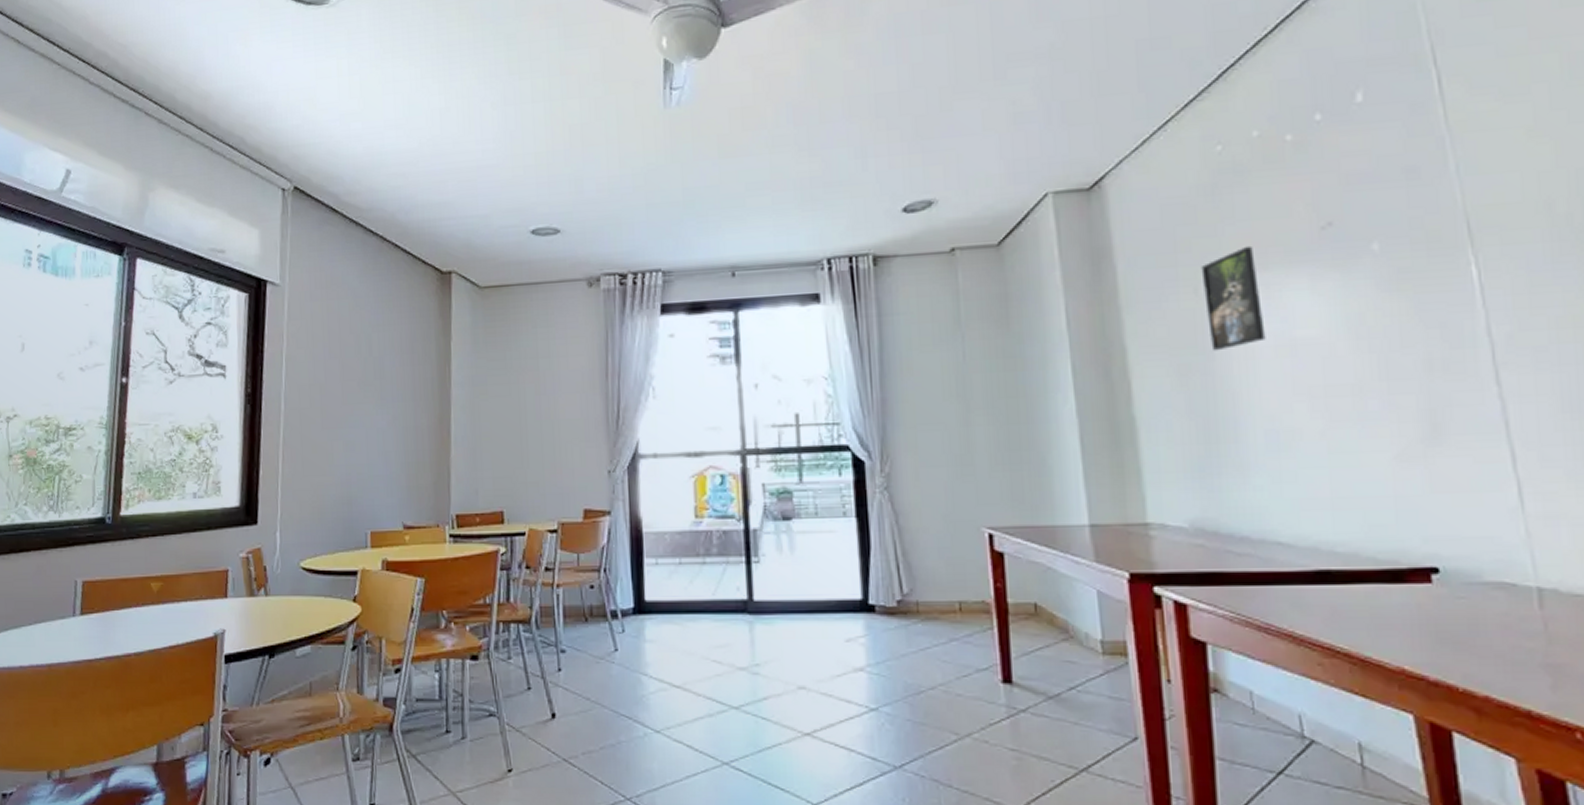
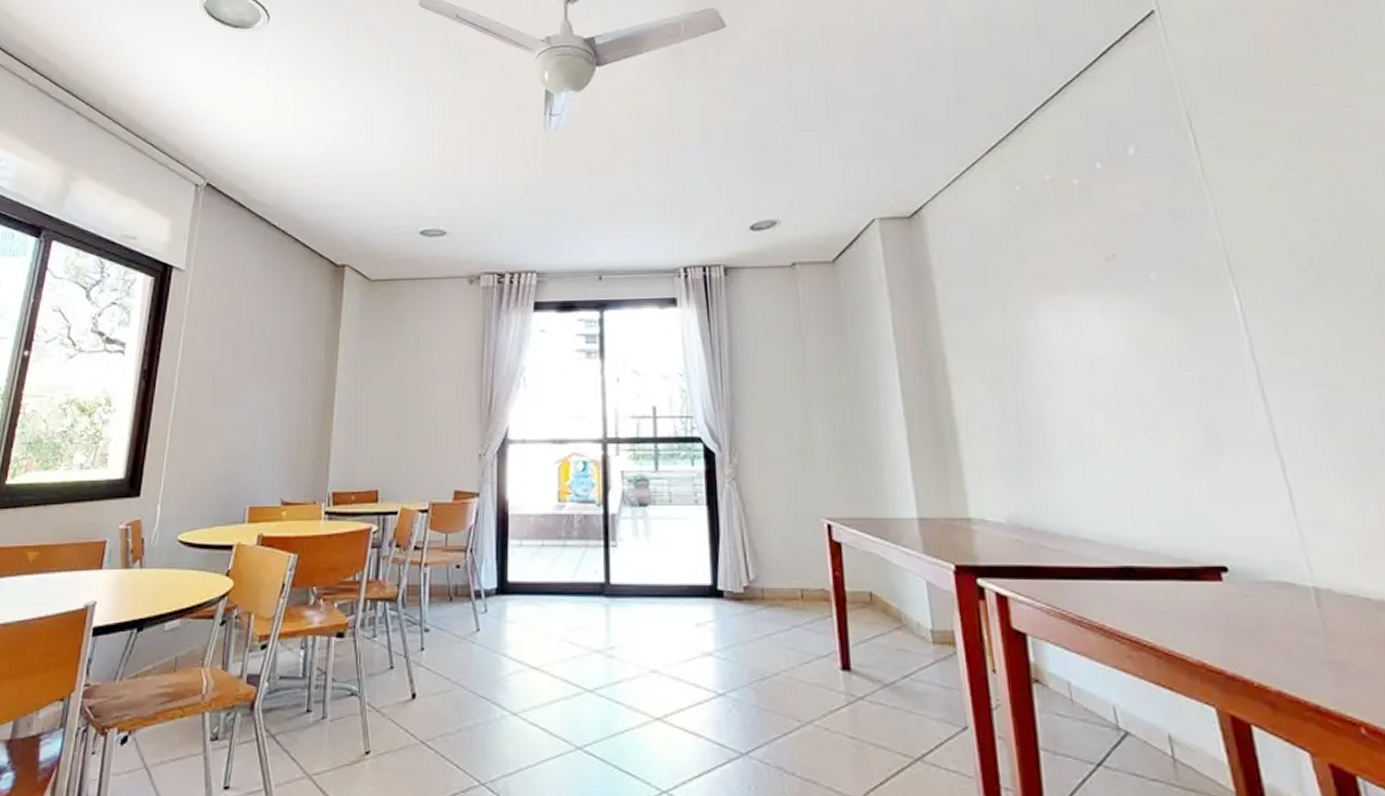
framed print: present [1201,245,1266,351] -> none [1007,271,1066,363]

